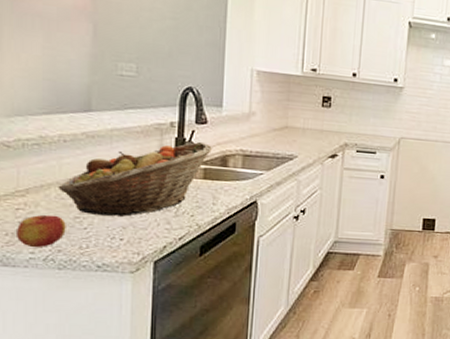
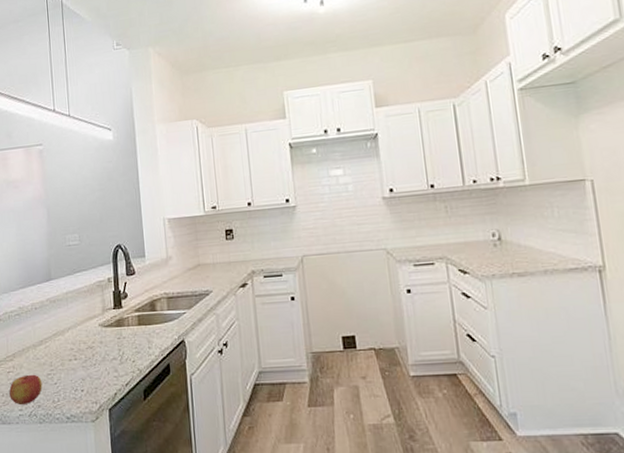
fruit basket: present [58,141,212,217] -> none [34,291,142,370]

